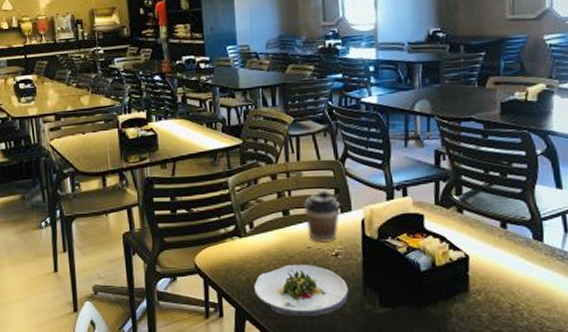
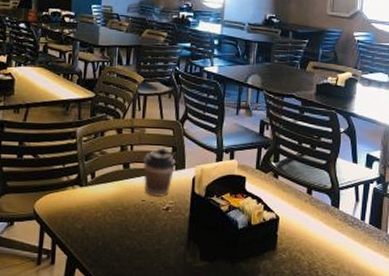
salad plate: present [254,264,349,316] -> none [88,215,174,267]

